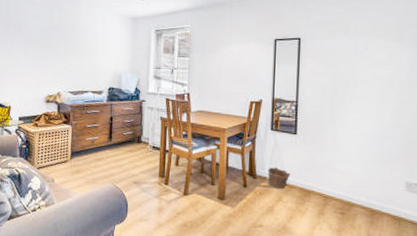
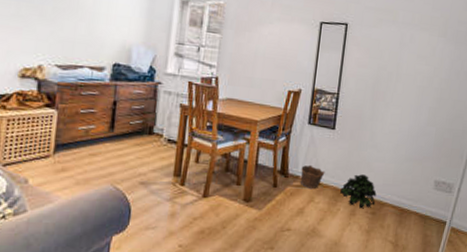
potted plant: none [307,175,344,209] -> present [340,174,377,209]

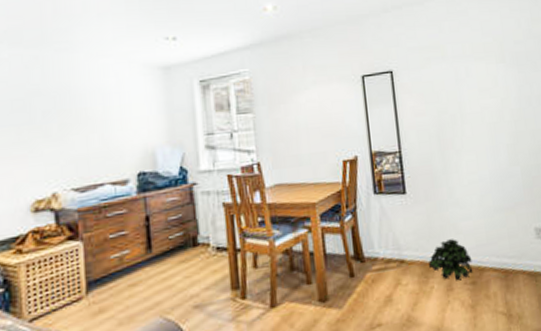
clay pot: present [300,164,325,190] -> none [378,241,407,271]

